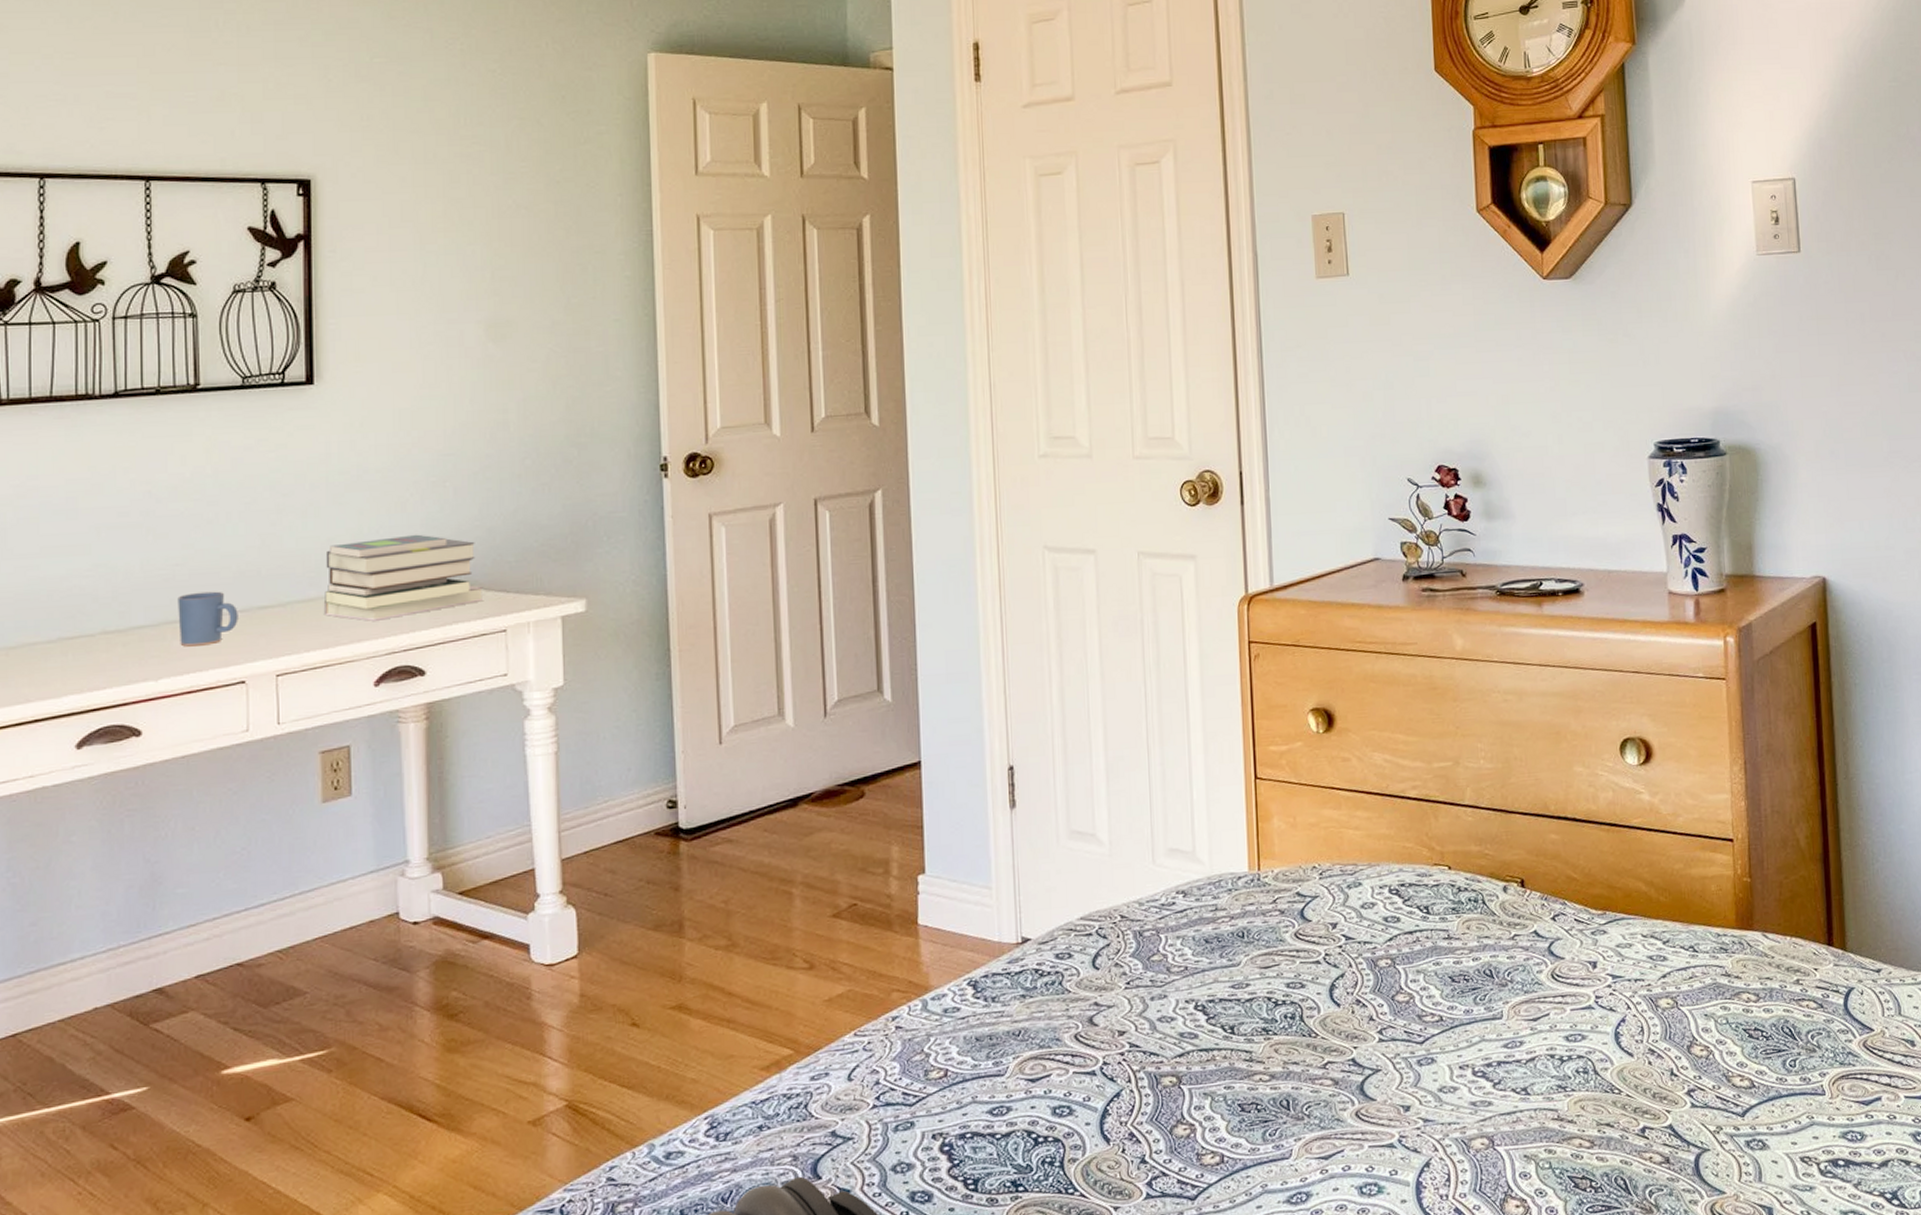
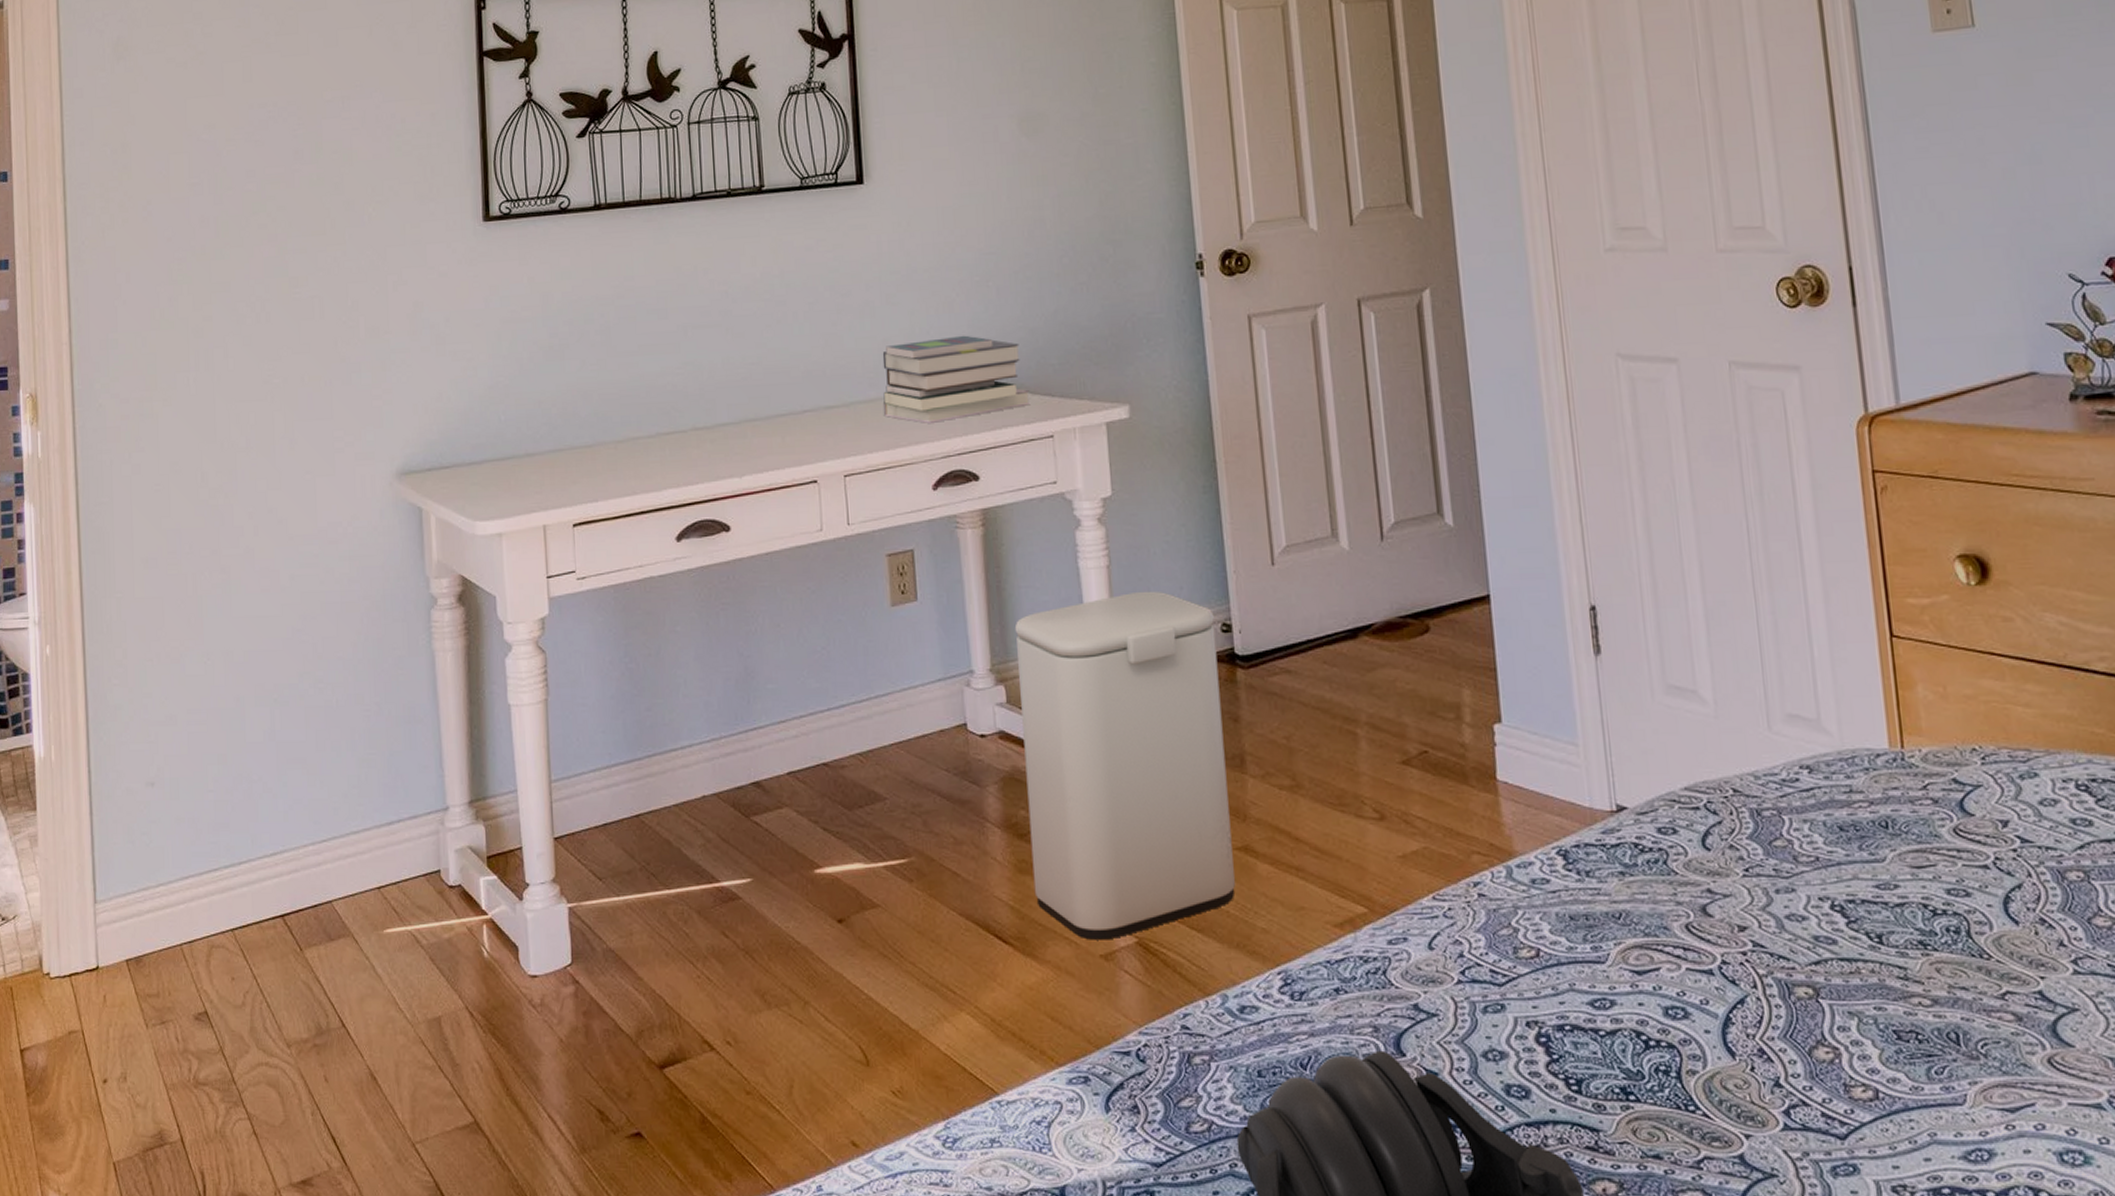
mug: present [177,591,238,647] -> none [755,390,808,445]
pedal bin: none [455,773,667,1108] -> present [1014,591,1235,940]

